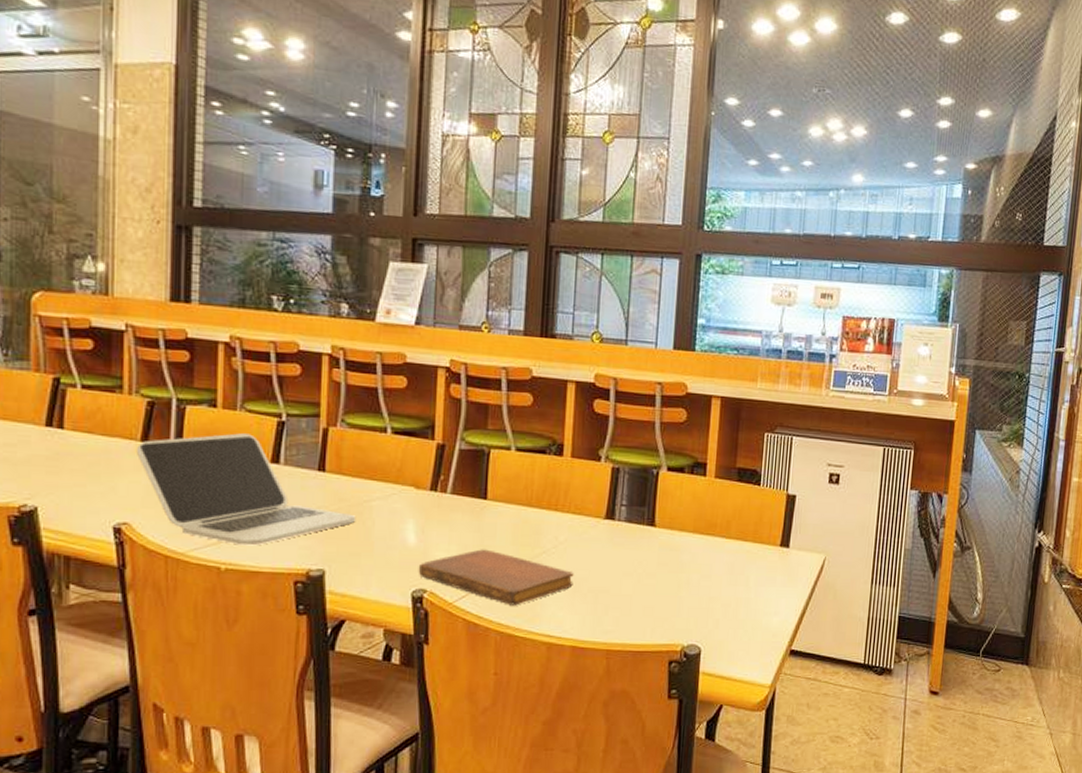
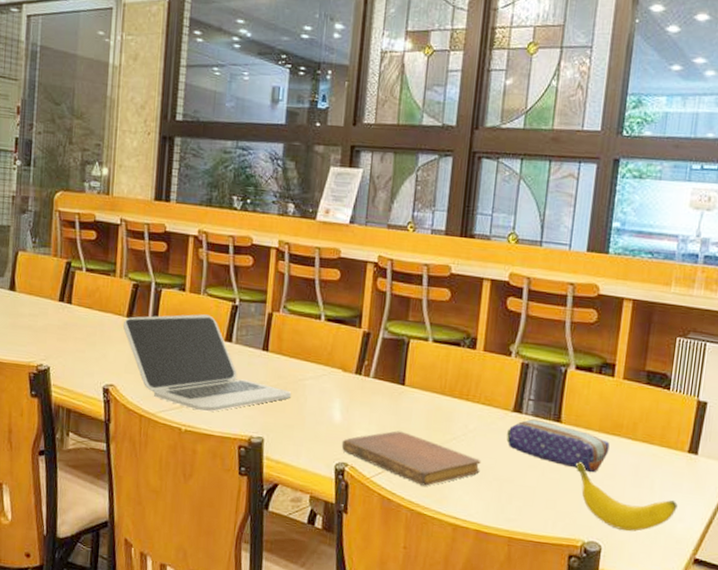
pencil case: none [600,524,705,575] -> present [506,418,610,473]
banana: none [672,565,772,631] -> present [576,462,678,532]

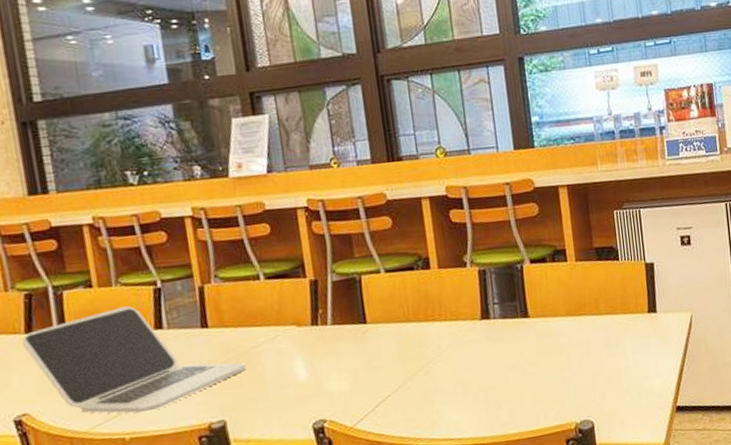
notebook: present [341,430,481,486] -> none [314,370,463,418]
pencil case: present [506,418,610,473] -> none [480,319,579,358]
banana: present [576,462,678,532] -> none [552,349,651,402]

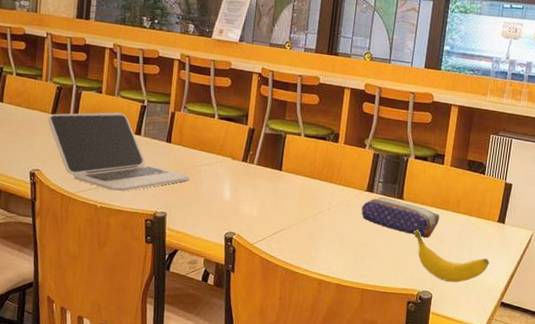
pencil case: none [480,319,579,358] -> present [361,197,440,238]
banana: none [552,349,651,402] -> present [414,230,489,283]

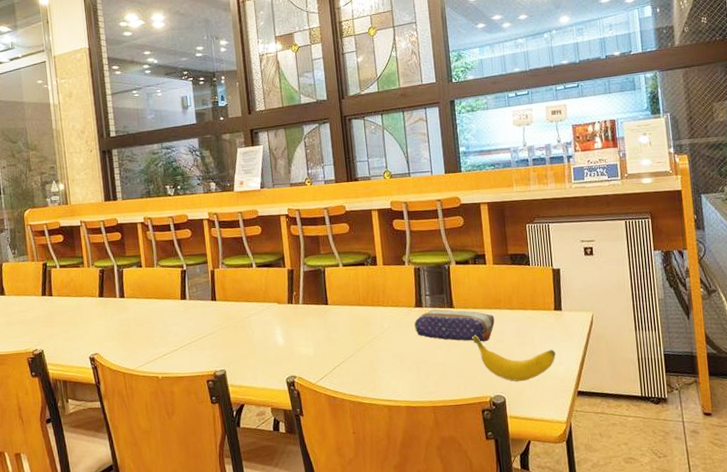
laptop: present [47,112,189,192] -> none [96,282,241,360]

